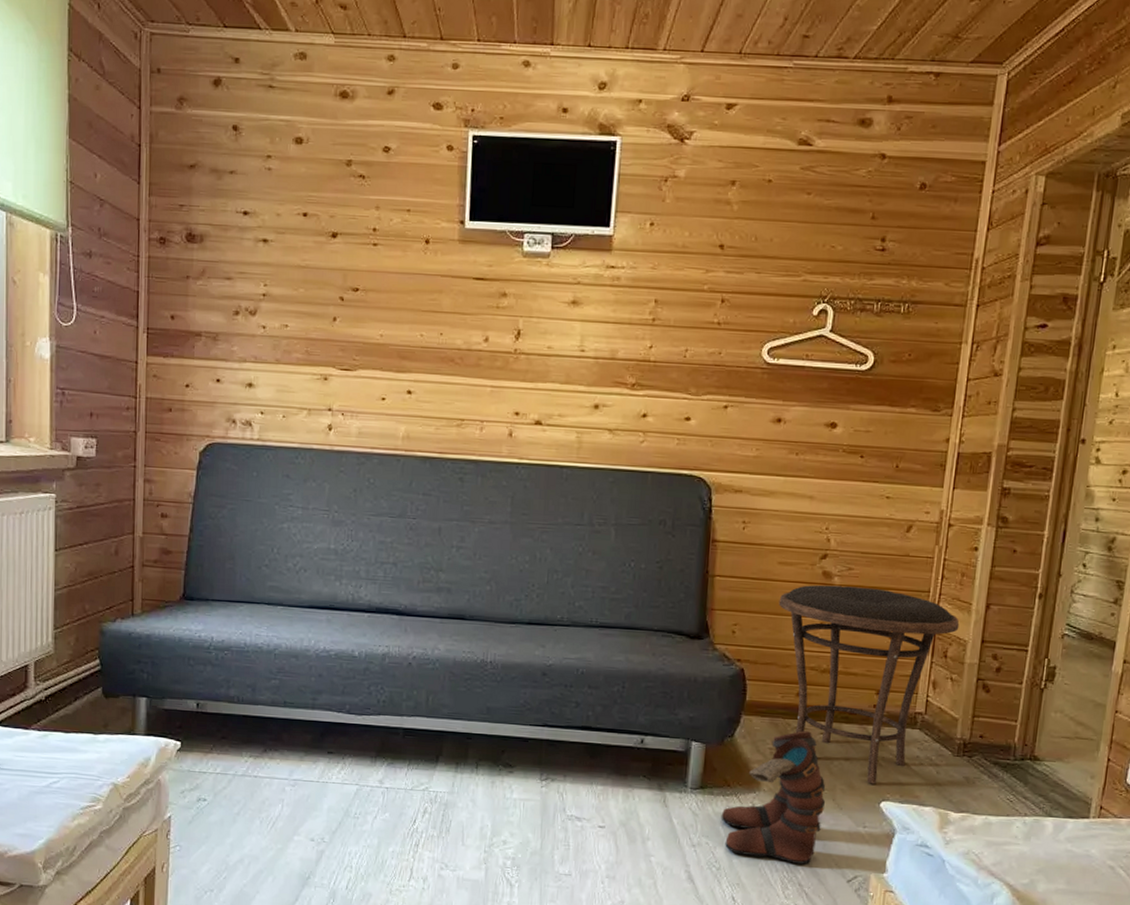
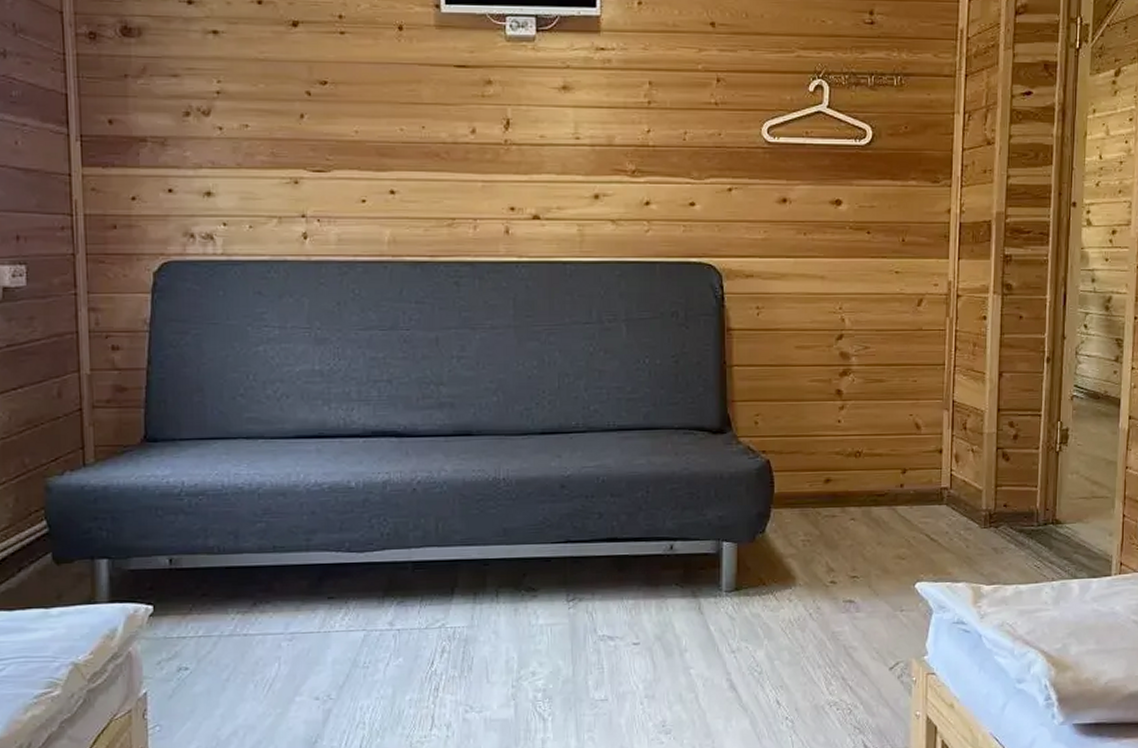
boots: present [721,731,826,864] -> none [758,518,862,658]
side table: present [778,584,960,785] -> none [799,365,976,566]

